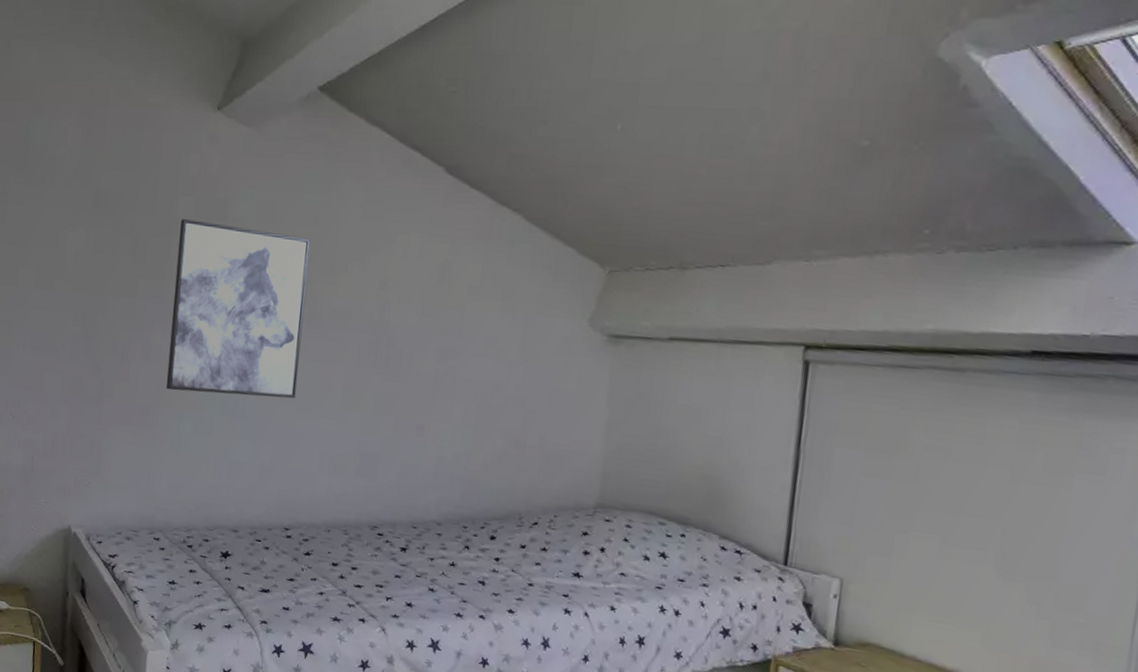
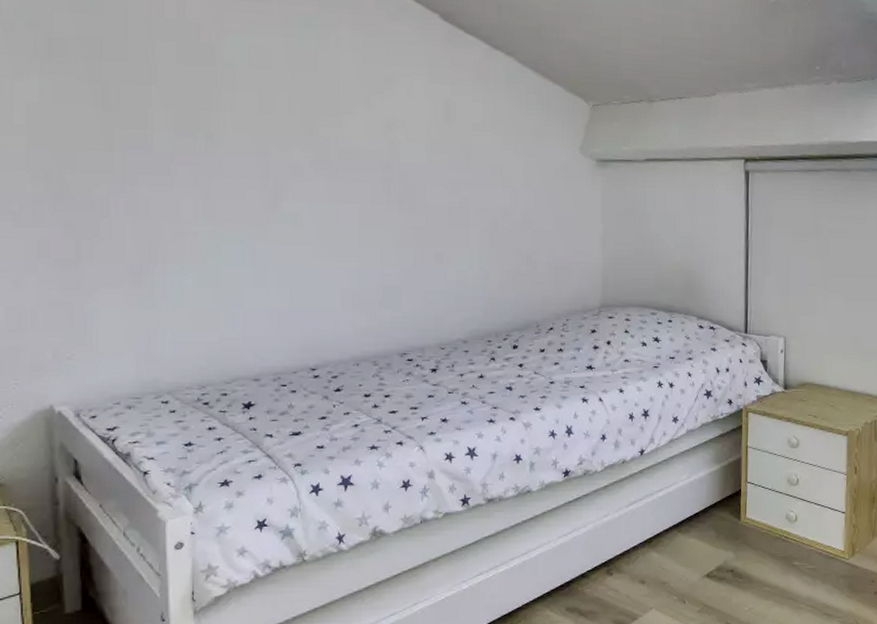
wall art: present [165,219,311,399] -> none [159,65,311,245]

